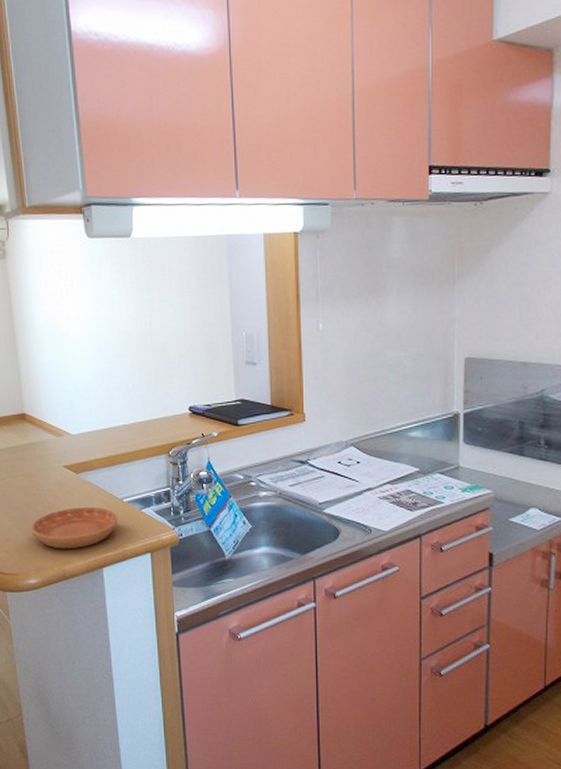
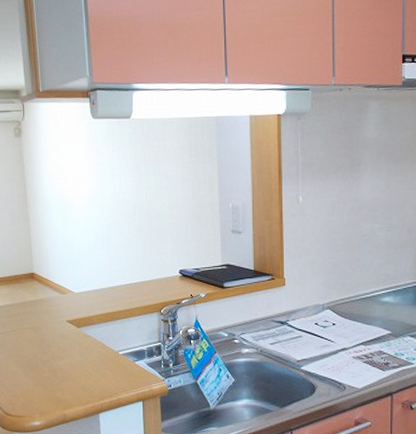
saucer: present [31,507,118,549] -> none [37,358,114,396]

